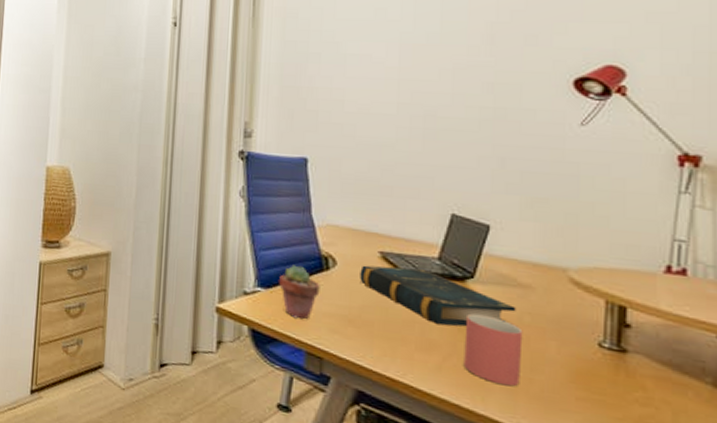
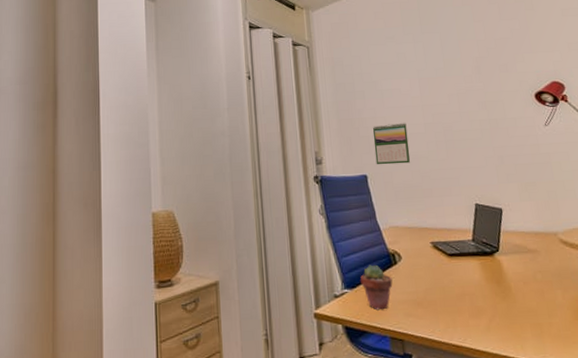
calendar: none [322,98,372,151] -> present [373,123,411,165]
book: present [360,265,516,327] -> none [419,250,531,294]
mug: present [463,313,523,387] -> none [499,279,544,333]

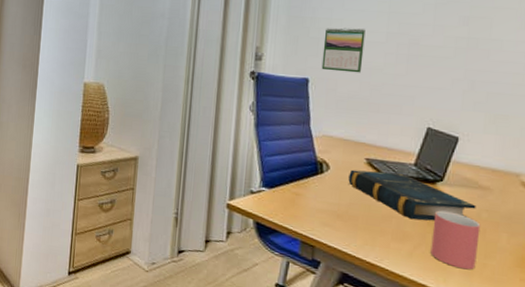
potted succulent: present [360,264,393,311] -> none [280,169,315,215]
book: none [419,250,531,294] -> present [348,169,476,221]
mug: none [499,279,544,333] -> present [430,210,481,270]

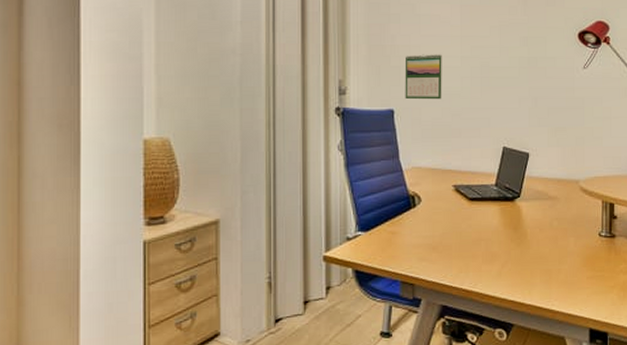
book: present [348,169,476,221] -> none [439,195,548,239]
mug: present [430,210,481,270] -> none [515,225,553,278]

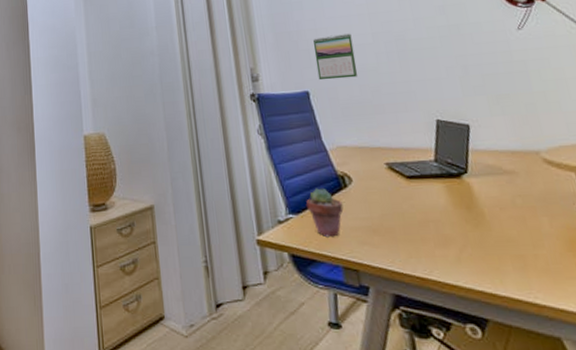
potted succulent: none [376,206,409,254] -> present [306,188,344,238]

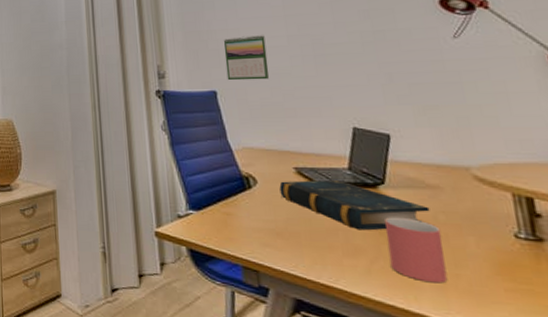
potted succulent: present [306,188,344,238] -> none [208,187,247,237]
book: none [373,172,509,220] -> present [279,179,430,231]
mug: none [470,204,528,265] -> present [385,217,448,284]

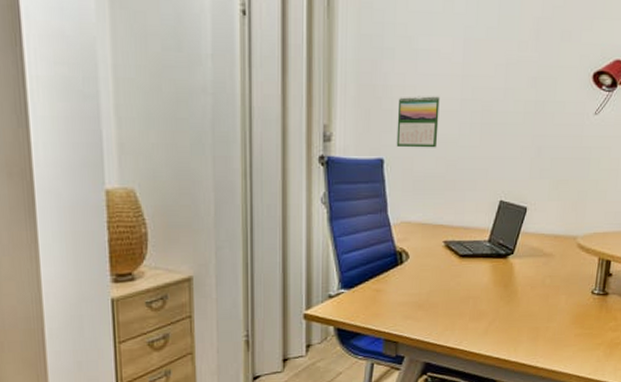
book: present [279,179,430,231] -> none [428,251,541,297]
mug: present [385,217,448,284] -> none [503,283,545,336]

